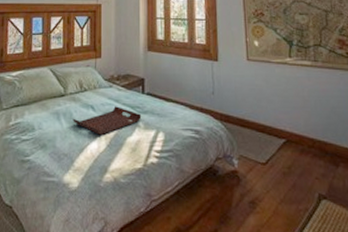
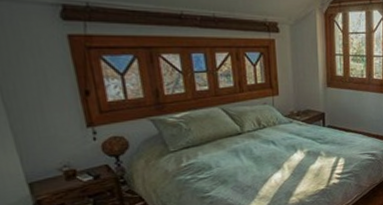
serving tray: present [73,106,142,136] -> none [253,139,323,167]

